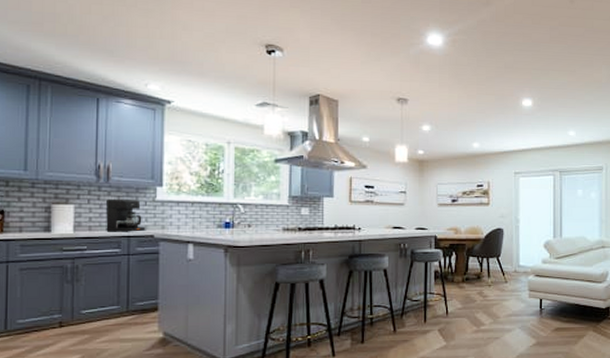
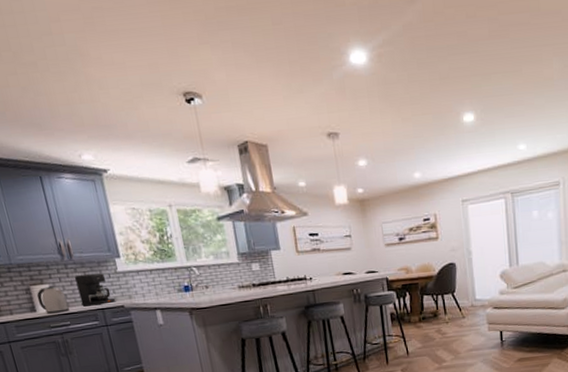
kettle: none [56,207,90,236] -> present [36,286,70,314]

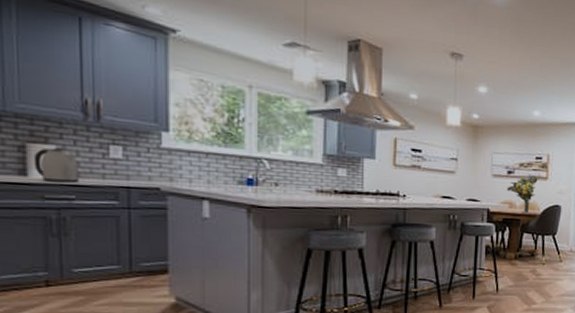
coffee maker: present [75,273,116,307] -> none [98,142,150,183]
bouquet: none [401,237,429,277] -> present [507,175,538,214]

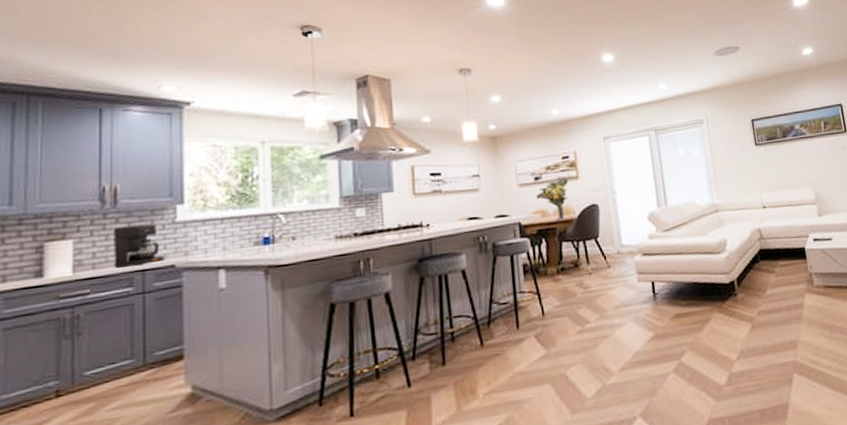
kettle: present [33,148,79,184] -> none [50,241,94,280]
coffee maker: none [98,142,150,183] -> present [114,224,165,268]

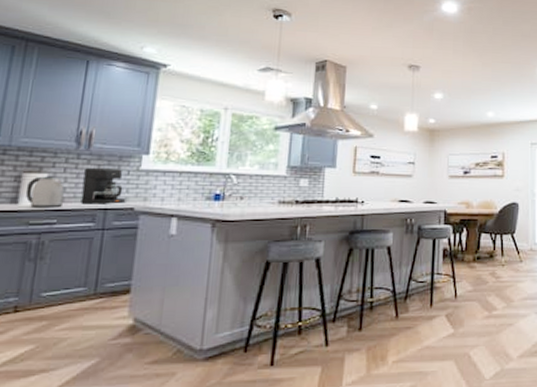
kettle: none [50,241,94,280] -> present [25,176,64,208]
bouquet: present [536,176,569,220] -> none [463,174,494,213]

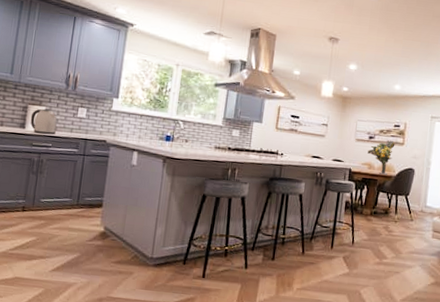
coffee maker: present [80,168,126,204] -> none [68,105,101,136]
bouquet: none [463,174,494,213] -> present [367,140,395,175]

